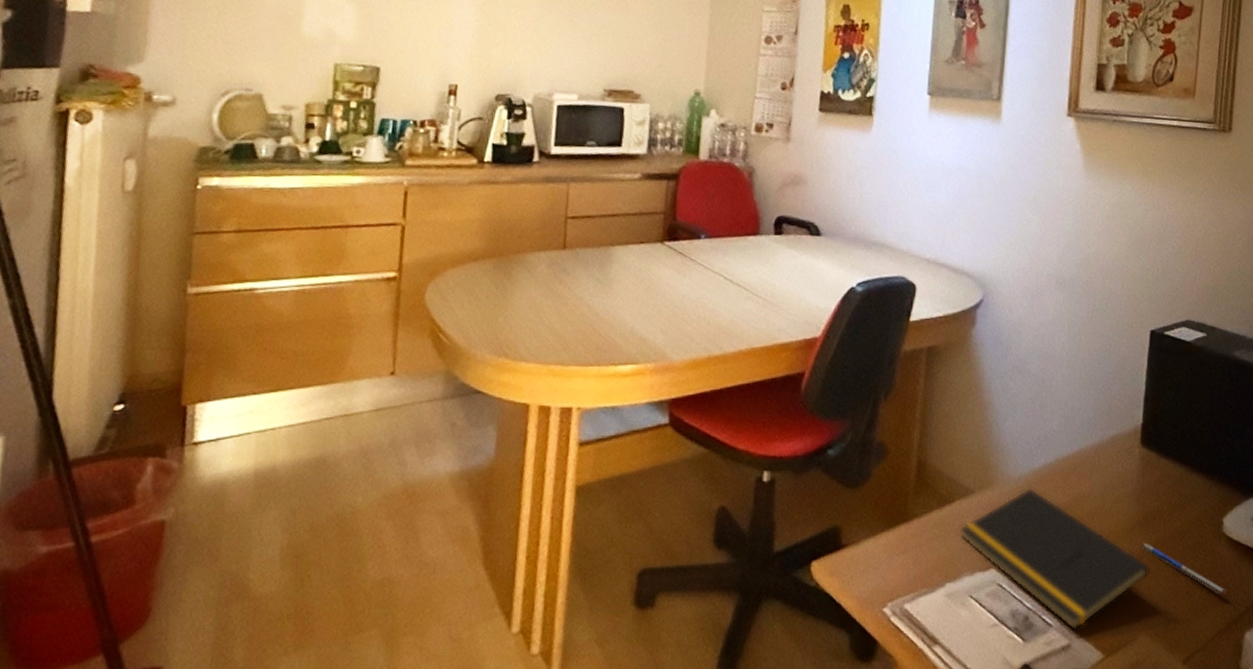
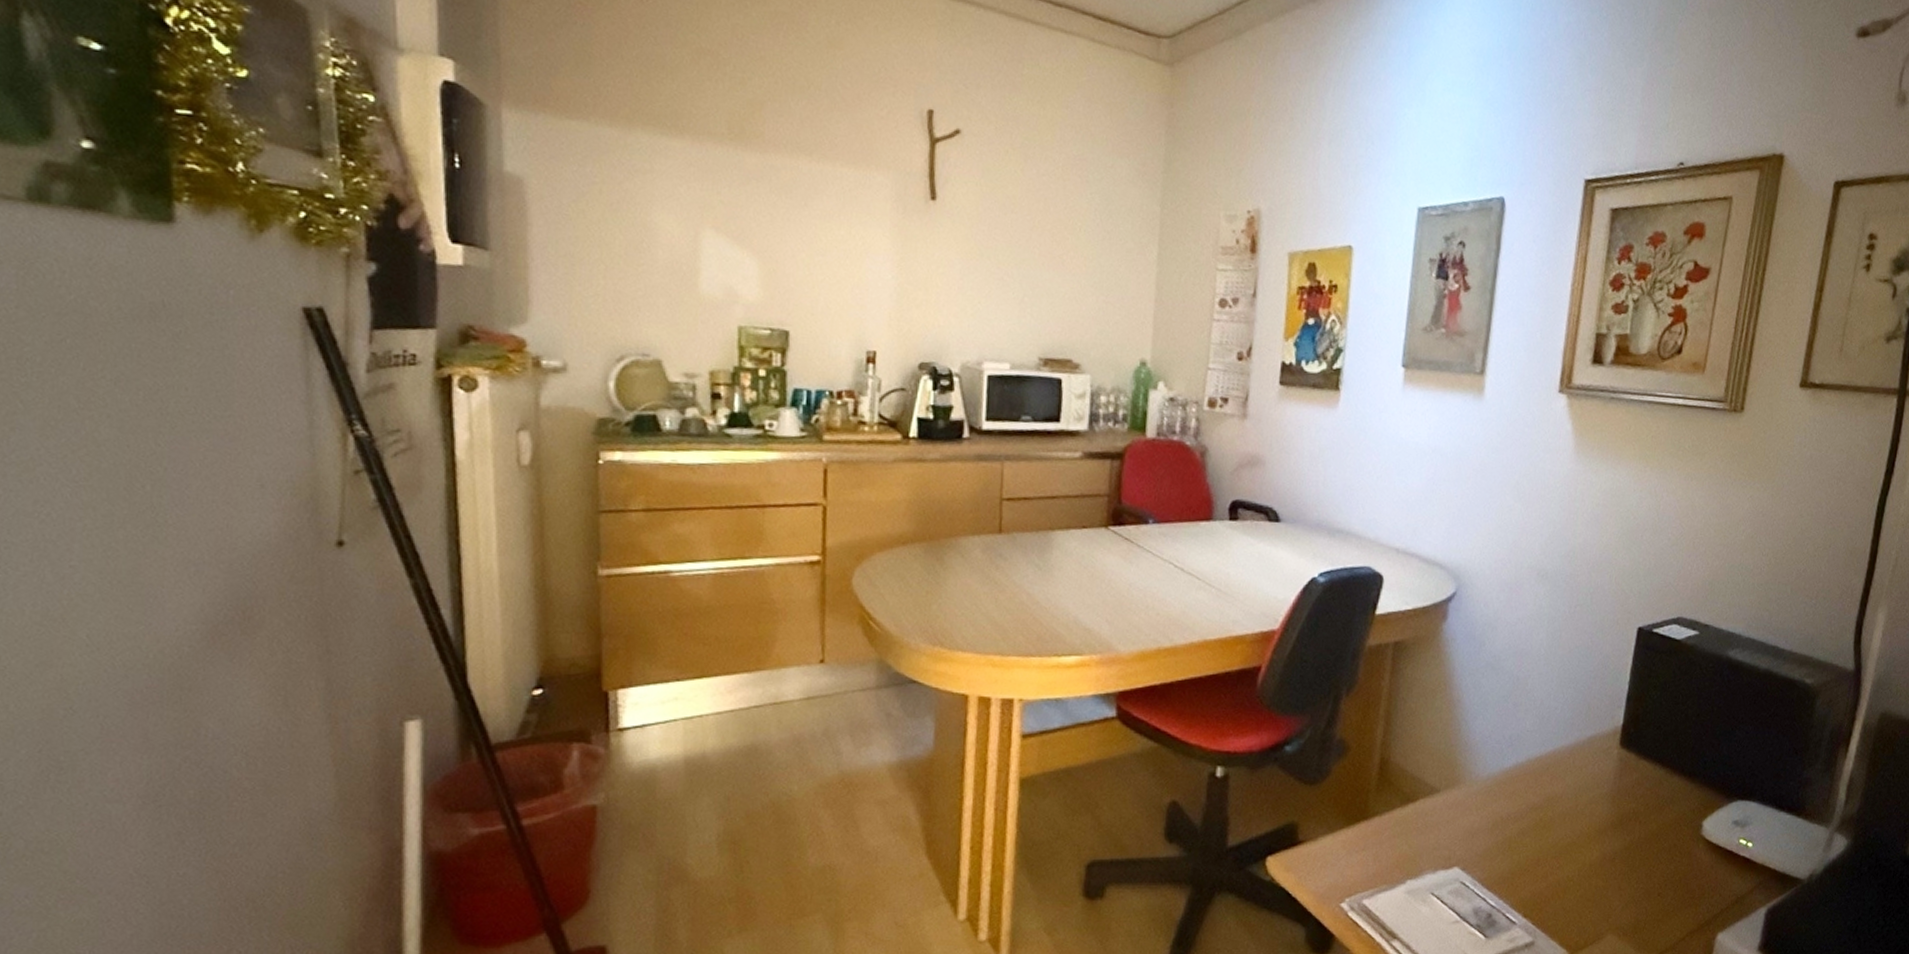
notepad: present [960,487,1150,631] -> none [1423,786,1622,928]
pen: present [1143,542,1227,595] -> none [1615,844,1701,897]

